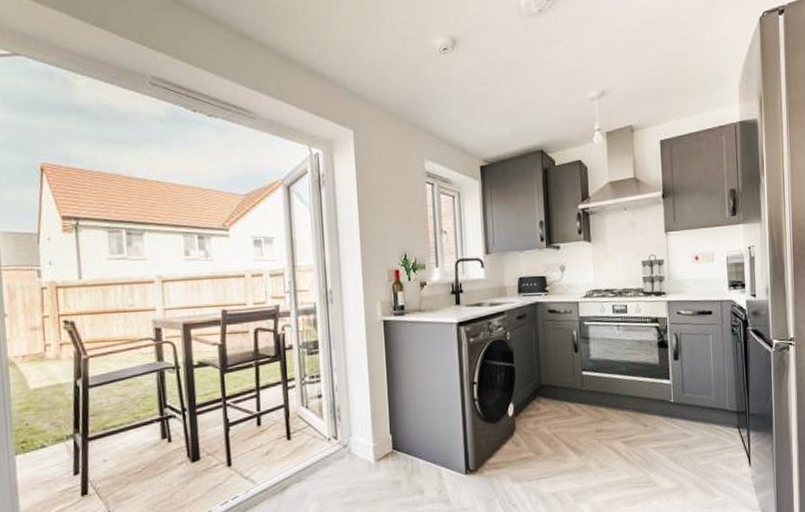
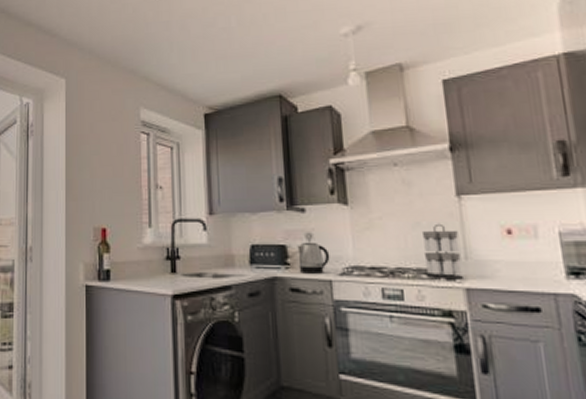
planter: present [390,250,422,315] -> none [94,207,131,280]
kettle: none [554,272,578,298] -> present [297,242,330,274]

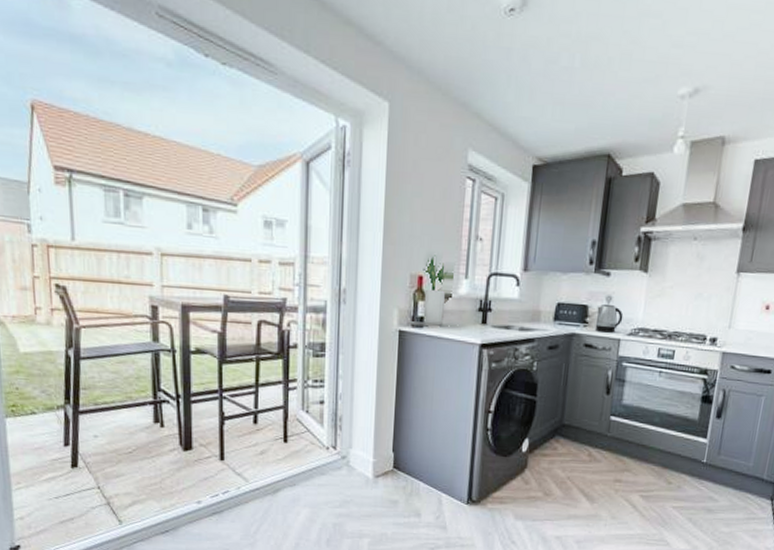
planter: none [94,207,131,280] -> present [408,255,448,327]
spice rack: present [421,223,465,280] -> none [695,296,729,345]

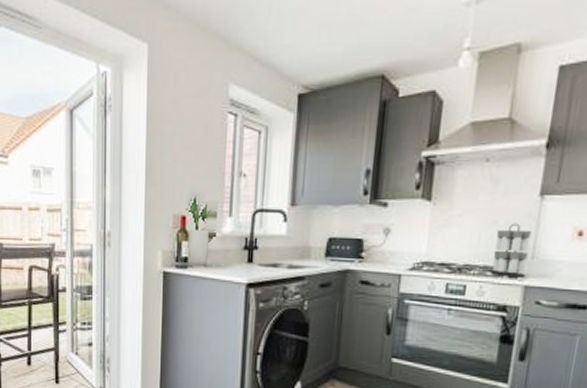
kettle: present [594,303,623,333] -> none [371,236,404,268]
spice rack: none [695,296,729,345] -> present [490,223,532,278]

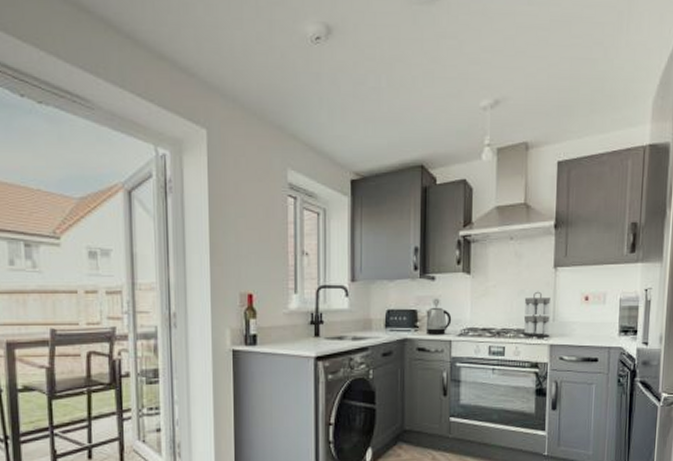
planter: present [172,194,211,268] -> none [241,272,277,344]
kettle: none [371,236,404,268] -> present [426,307,452,335]

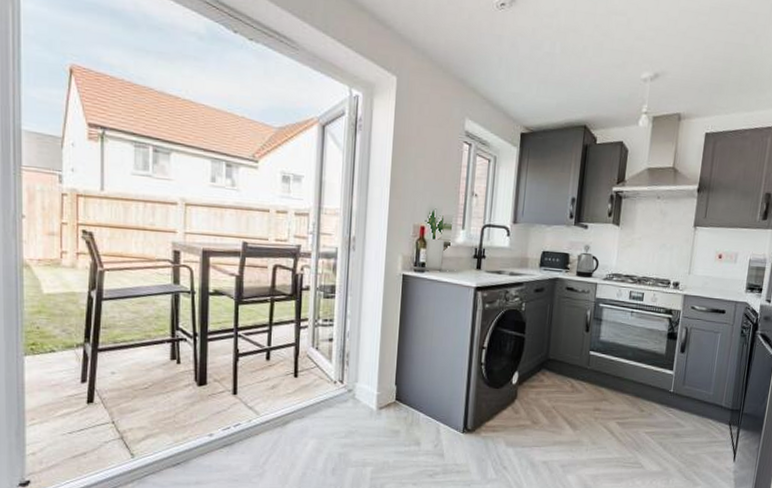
planter: none [241,272,277,344] -> present [411,208,447,272]
spice rack: present [523,291,551,338] -> none [661,246,688,289]

